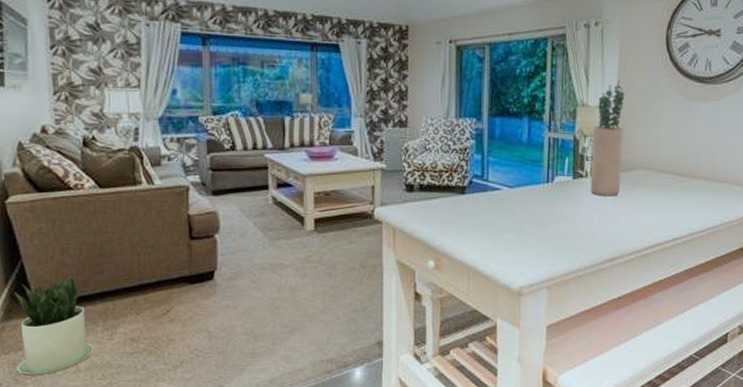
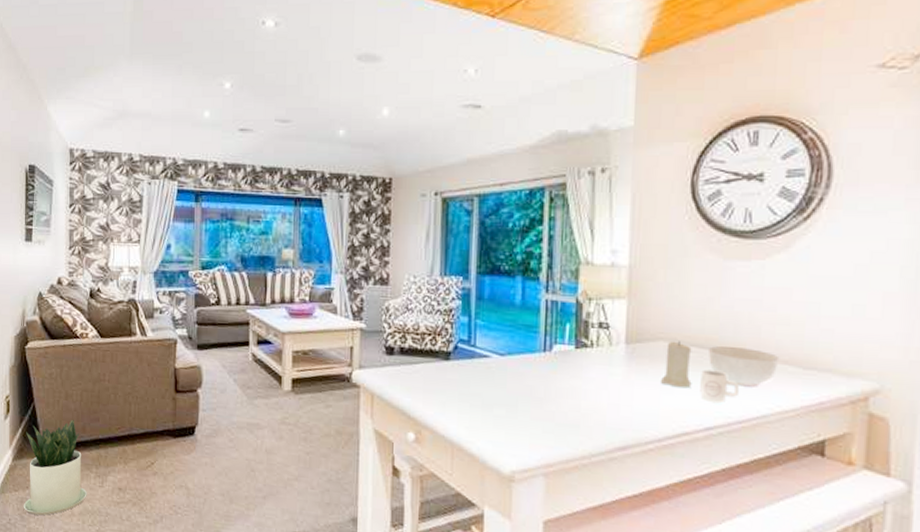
vase: present [590,79,625,197] -> none [596,234,639,372]
candle: none [641,169,664,208] -> present [661,341,692,389]
mug: none [670,192,698,219] -> present [700,369,739,404]
bowl: none [676,172,728,204] -> present [707,346,780,387]

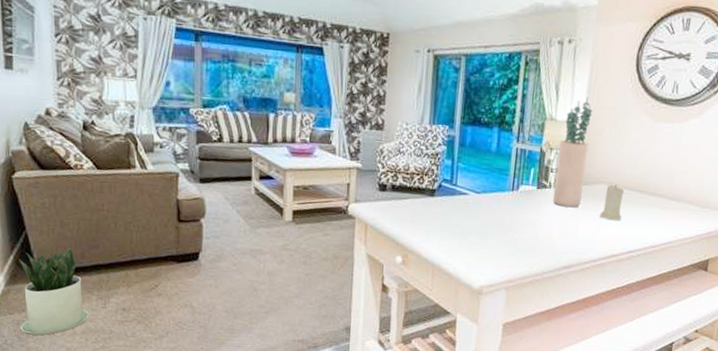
vase: none [596,234,639,372] -> present [552,96,593,208]
mug: present [700,369,739,404] -> none [627,207,655,233]
bowl: present [707,346,780,387] -> none [636,189,686,221]

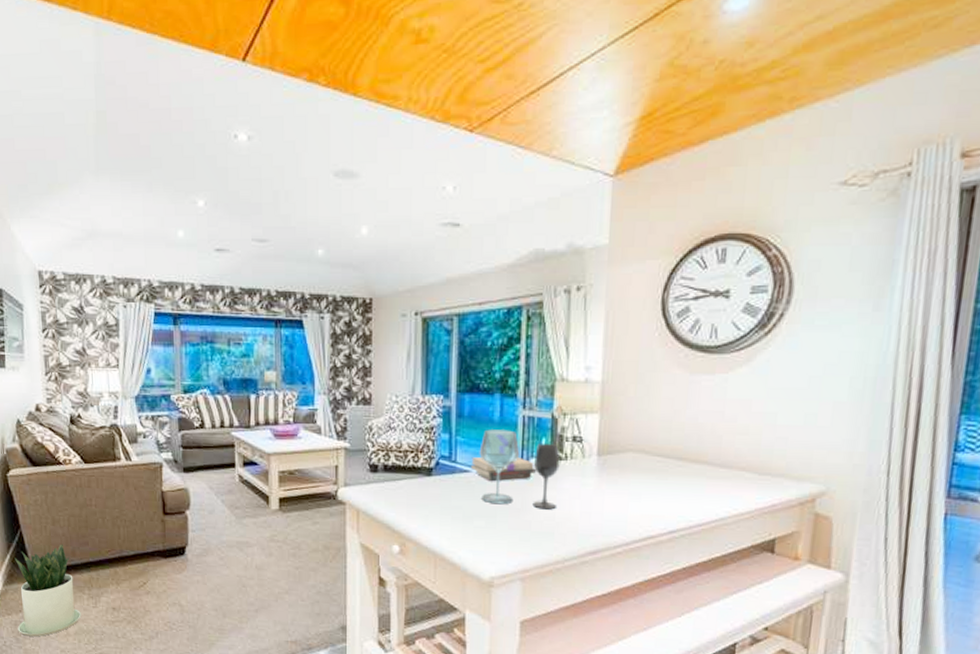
books: none [469,182,525,204] -> present [471,457,537,482]
wine glass: none [477,158,512,224] -> present [479,429,520,505]
wine glass: none [519,173,545,230] -> present [532,444,560,510]
vase: present [552,96,593,208] -> none [570,350,612,482]
candle: present [600,184,625,221] -> none [630,452,659,496]

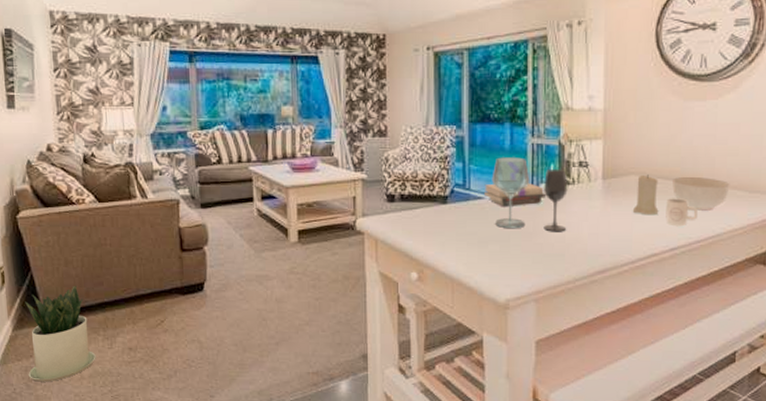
candle: none [630,452,659,496] -> present [633,174,659,216]
mug: none [665,478,700,509] -> present [666,198,697,227]
bowl: none [673,456,738,493] -> present [671,177,730,211]

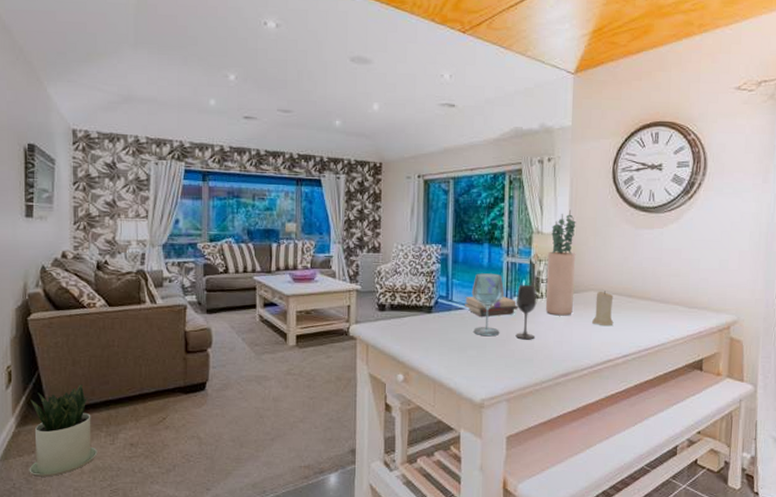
vase: none [577,80,613,204] -> present [545,209,576,316]
mug: present [666,198,697,227] -> none [619,311,646,337]
bowl: present [671,177,730,211] -> none [624,294,673,323]

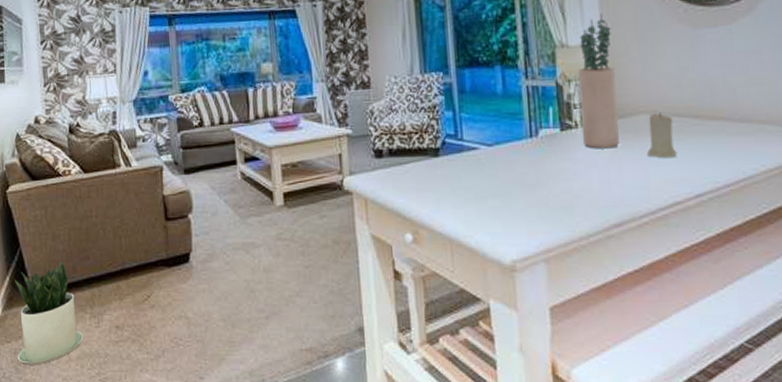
books: present [465,296,519,317] -> none [478,129,548,158]
wine glass: present [471,273,505,337] -> none [485,102,528,181]
wine glass: present [515,285,537,340] -> none [543,113,572,183]

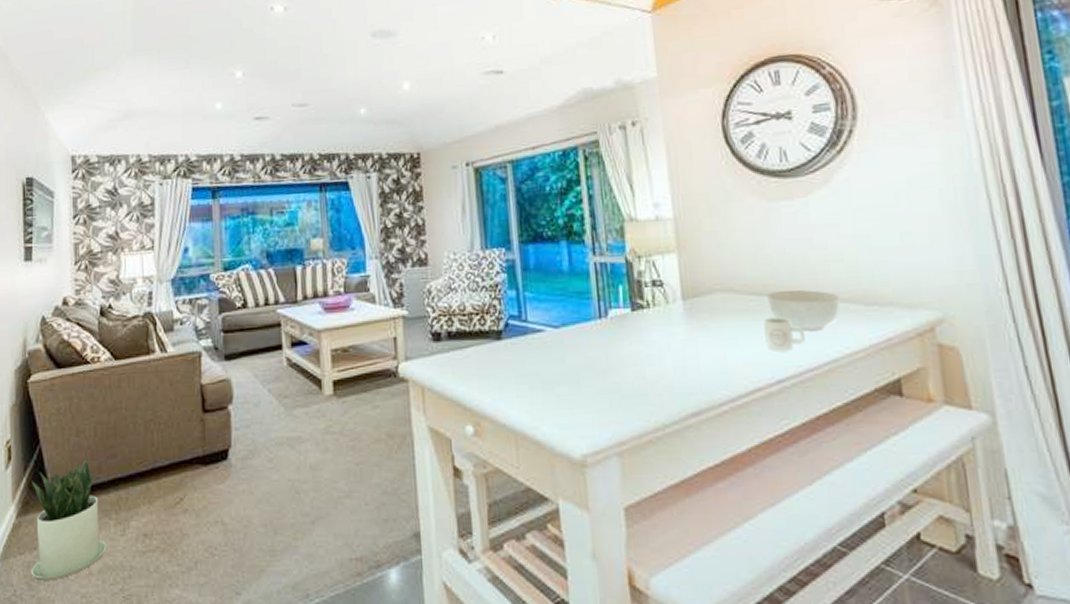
vase: present [577,13,619,149] -> none [647,185,694,331]
candle: present [647,112,677,159] -> none [724,291,757,341]
mug: none [685,137,723,170] -> present [763,317,805,353]
bowl: none [688,112,758,150] -> present [766,290,840,331]

